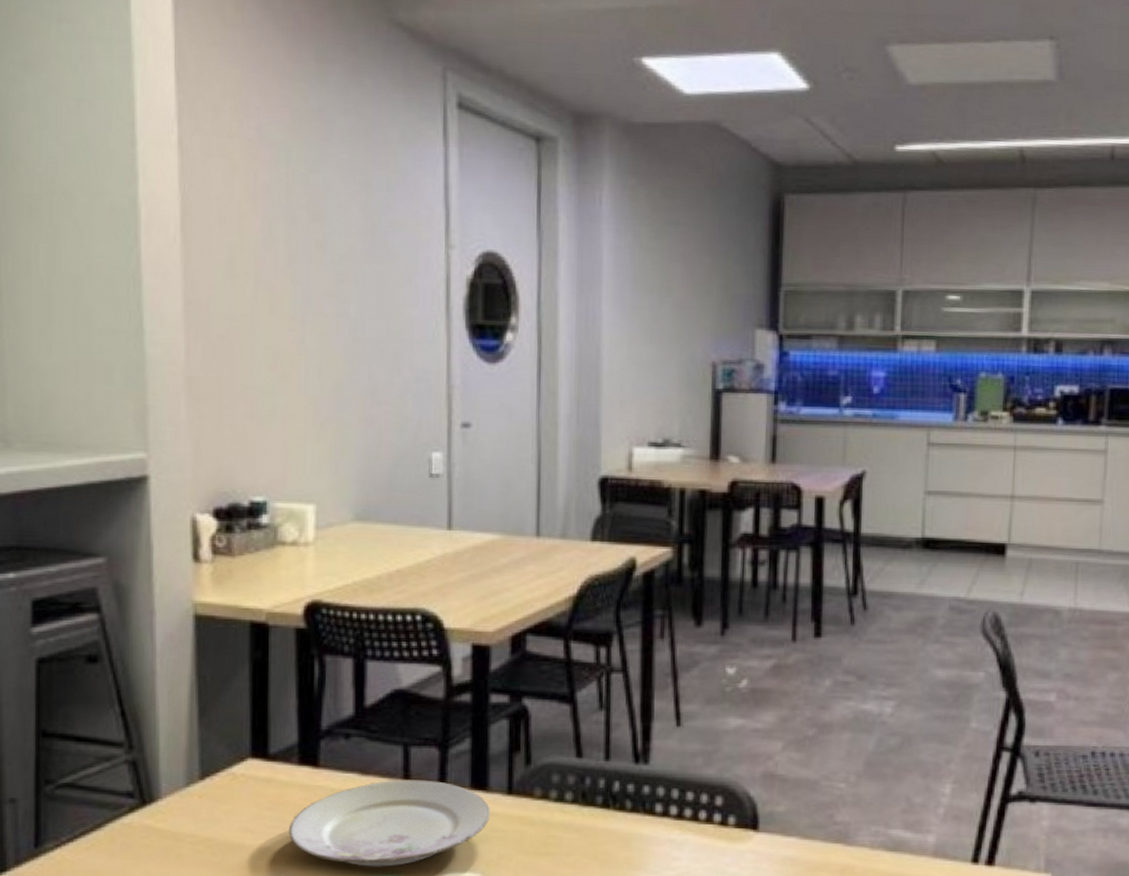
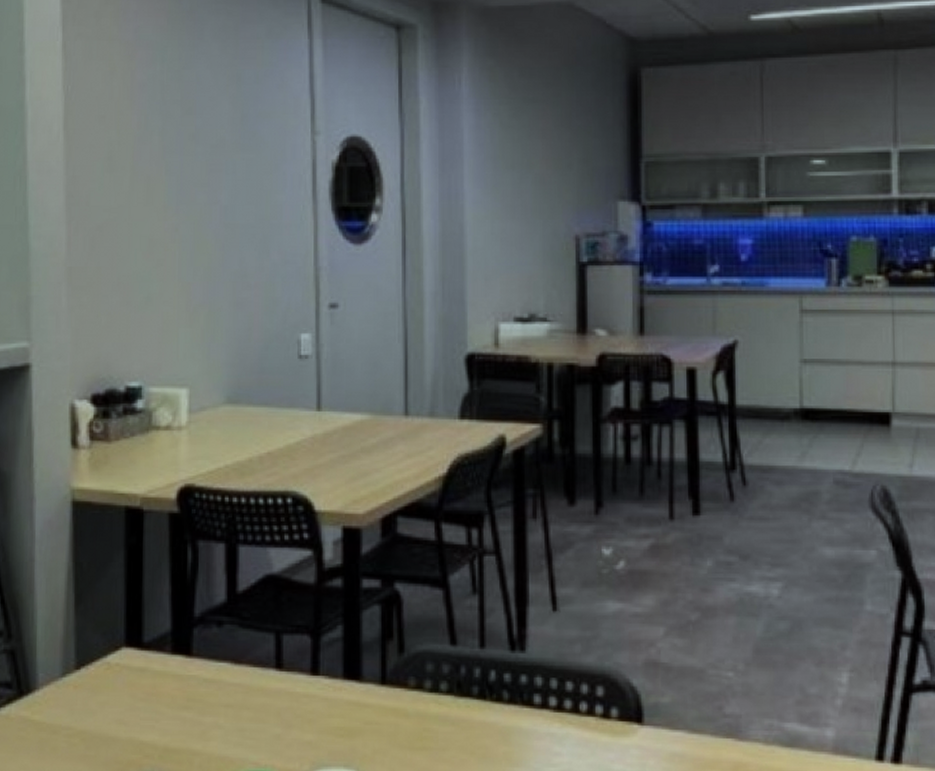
plate: present [288,779,491,867] -> none [161,669,364,762]

